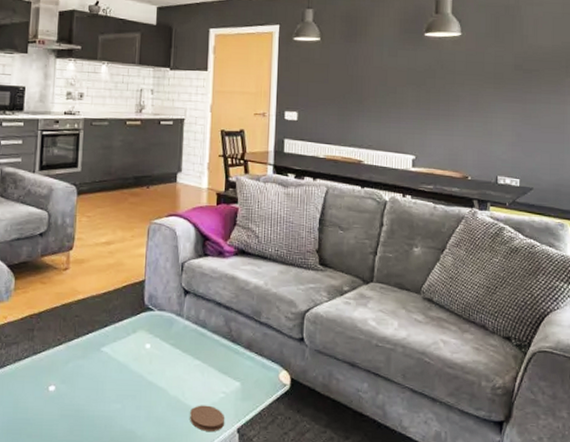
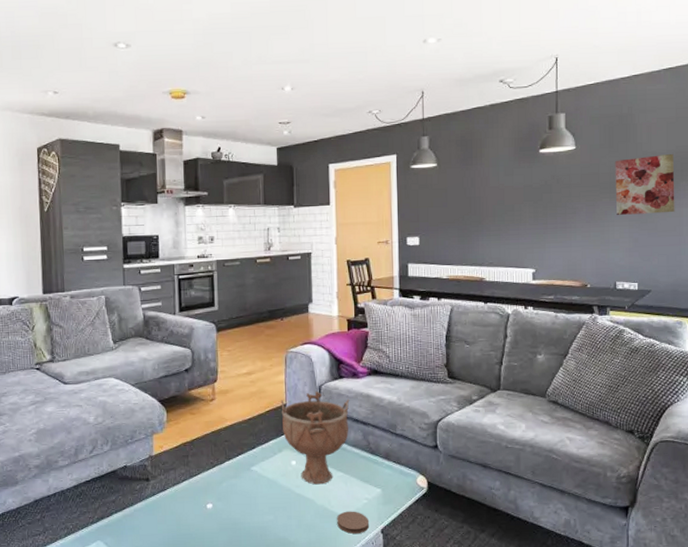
decorative bowl: none [138,269,213,373] -> present [281,392,350,485]
wall art: none [499,48,560,109] -> present [615,153,675,215]

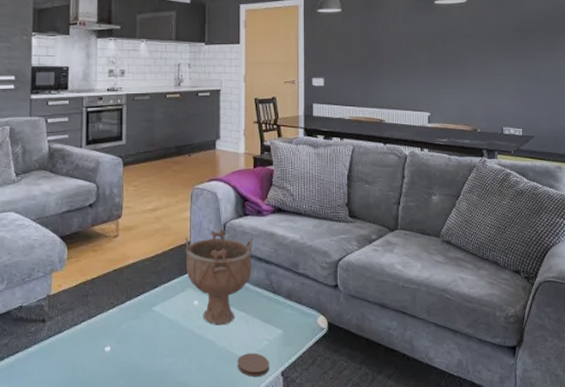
wall art: present [615,153,675,215] -> none [501,10,554,65]

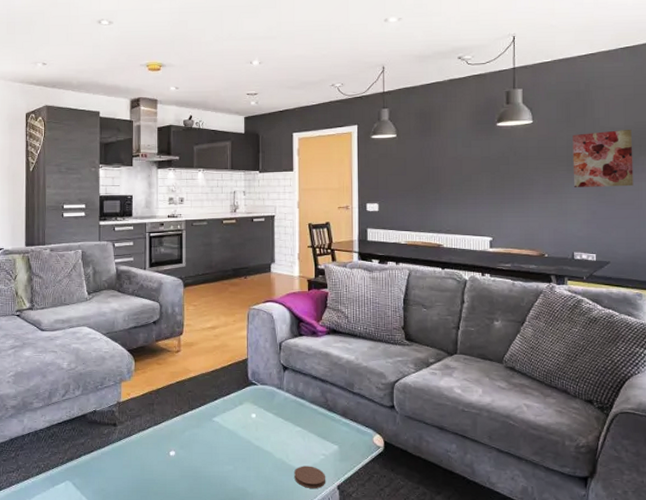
decorative bowl: present [185,229,254,326] -> none [243,348,309,438]
wall art: none [501,10,554,65] -> present [572,129,634,187]

